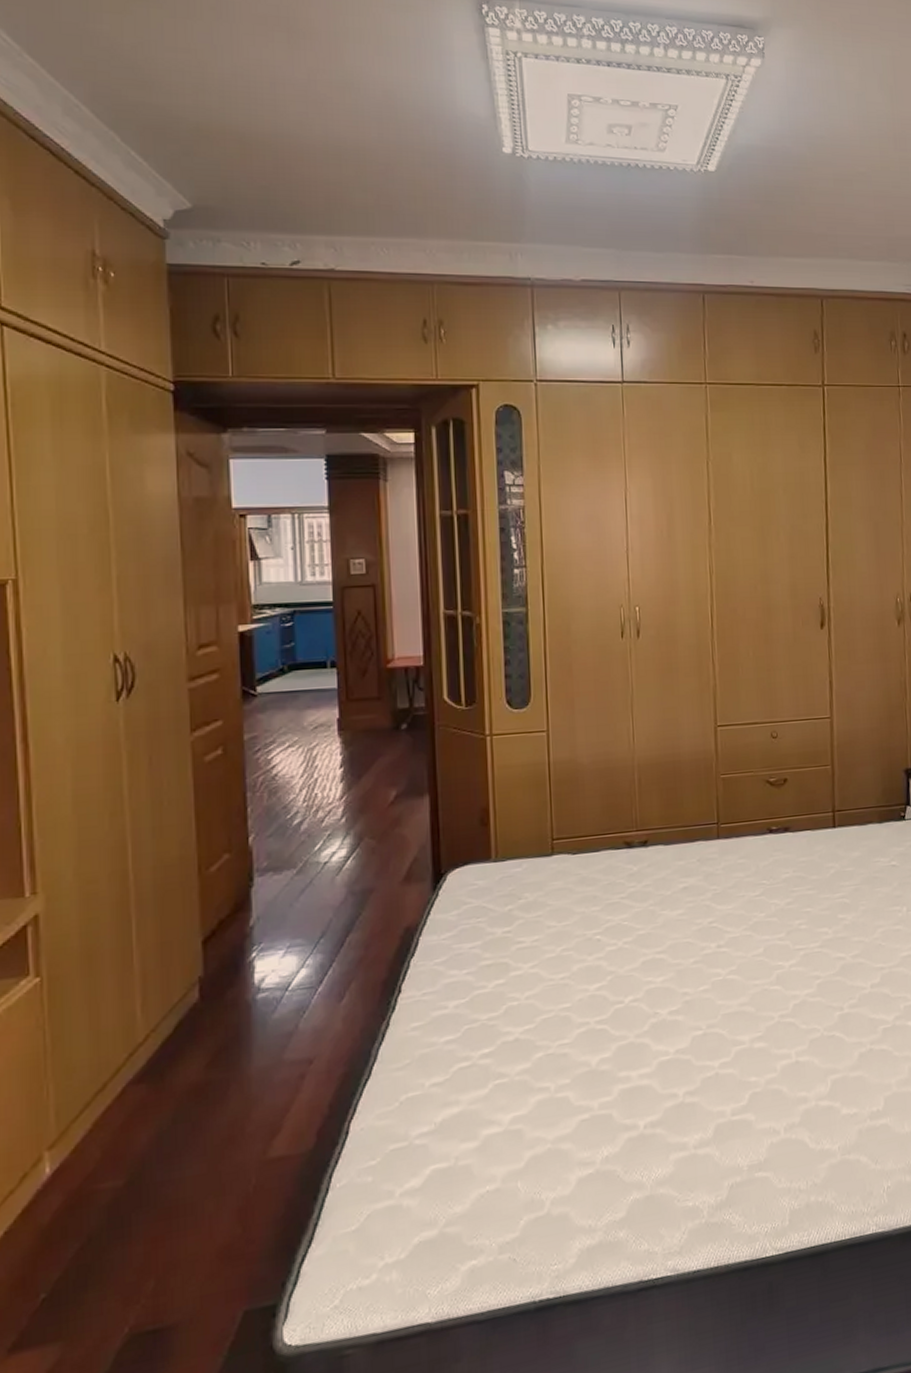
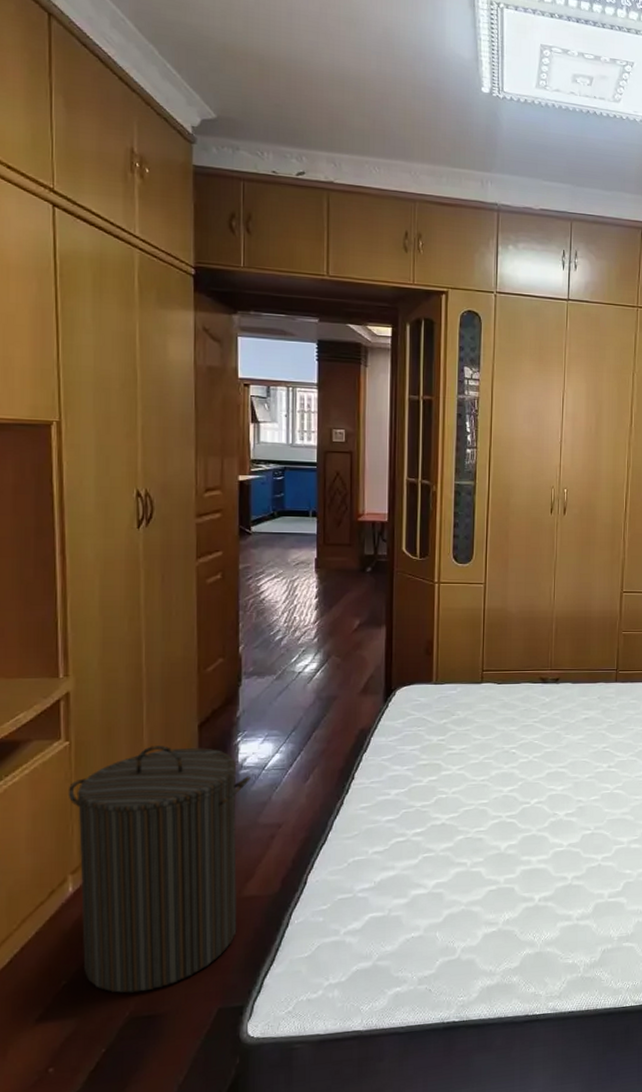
laundry hamper: none [40,969,271,1303] -> present [68,745,251,993]

